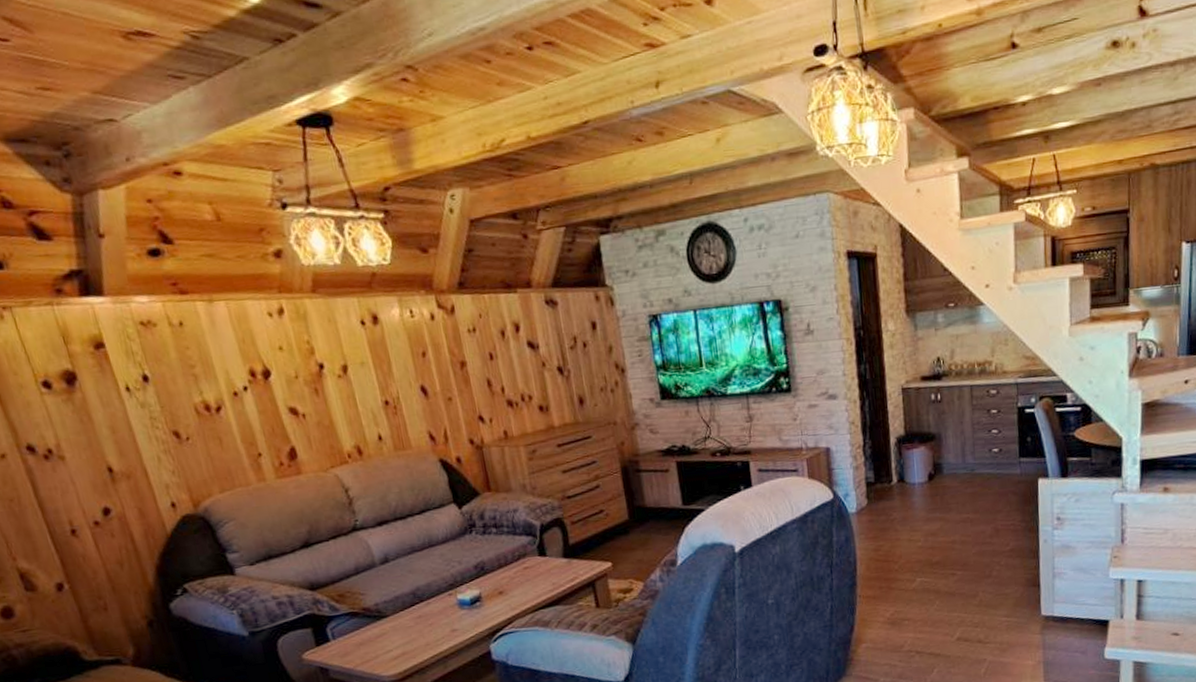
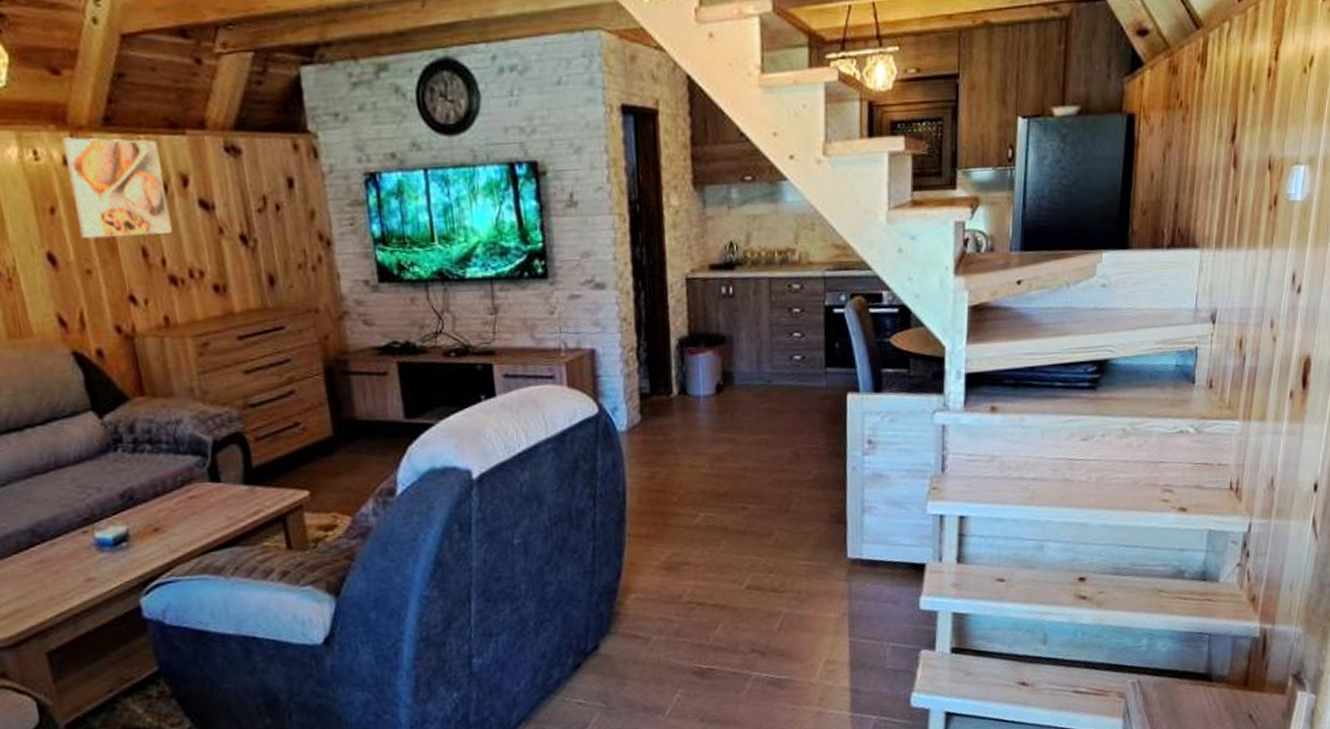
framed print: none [429,298,509,375] -> present [61,137,172,239]

